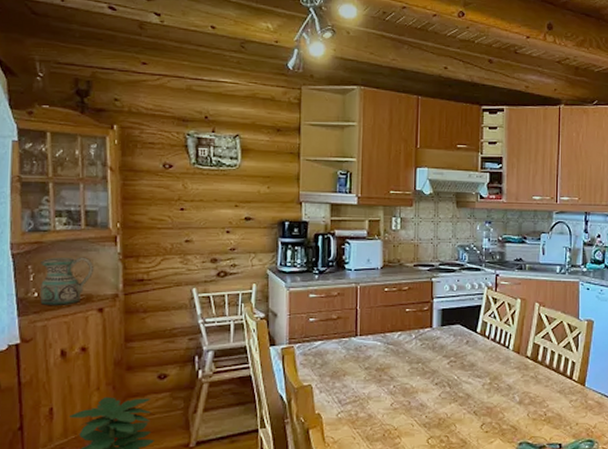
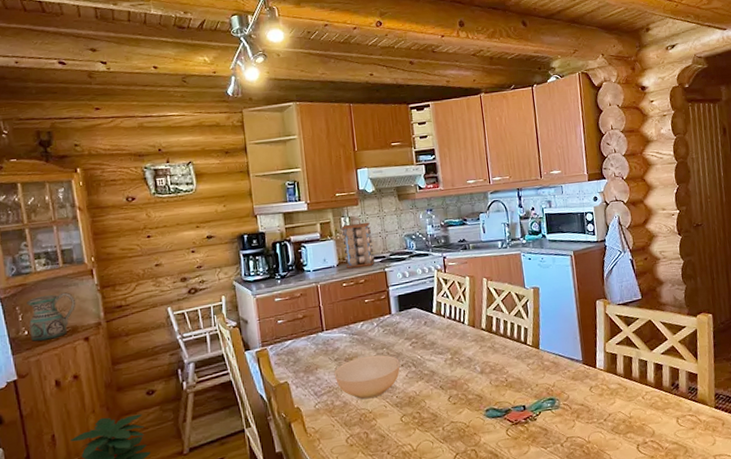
bowl: none [362,369,434,415] -> present [334,354,400,399]
spice rack: none [390,219,424,274] -> present [341,217,375,269]

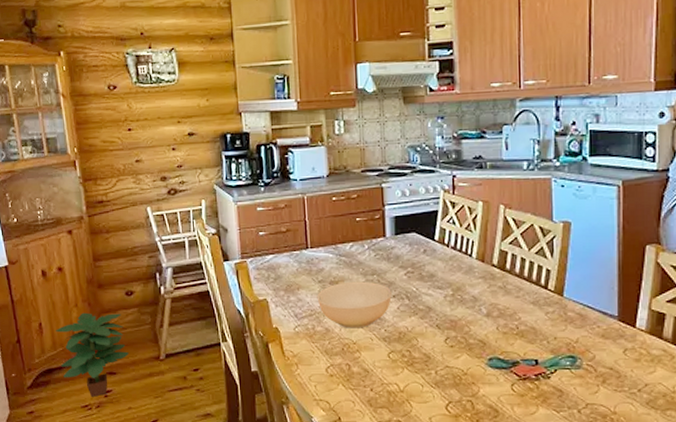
ceramic pitcher: present [26,292,76,342] -> none [15,182,60,230]
spice rack: present [341,217,375,269] -> none [334,121,371,181]

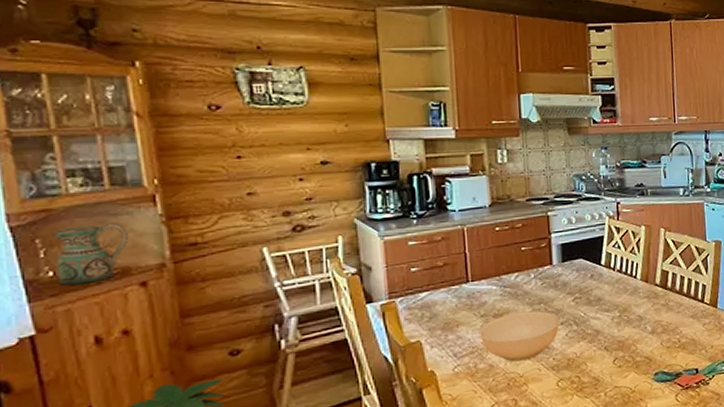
ceramic pitcher: none [15,182,60,230] -> present [52,223,129,286]

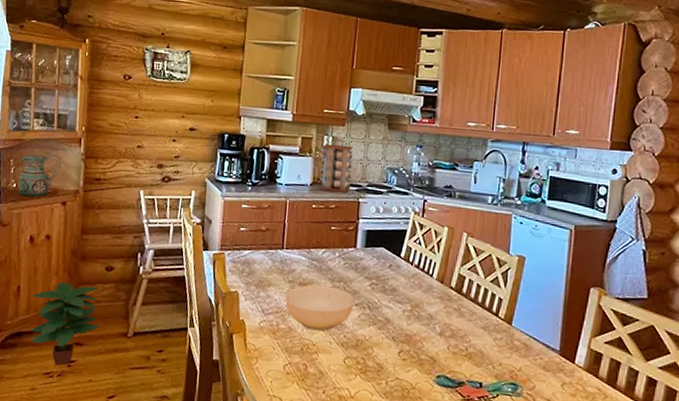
spice rack: none [497,150,536,211] -> present [319,138,354,193]

